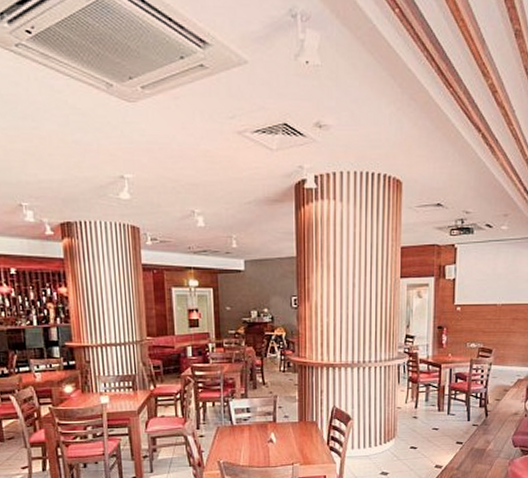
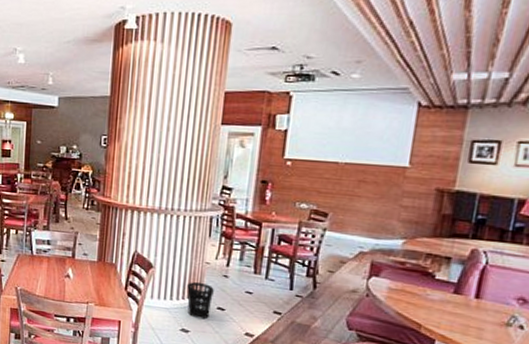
wastebasket: none [383,427,406,461] -> present [187,282,214,320]

